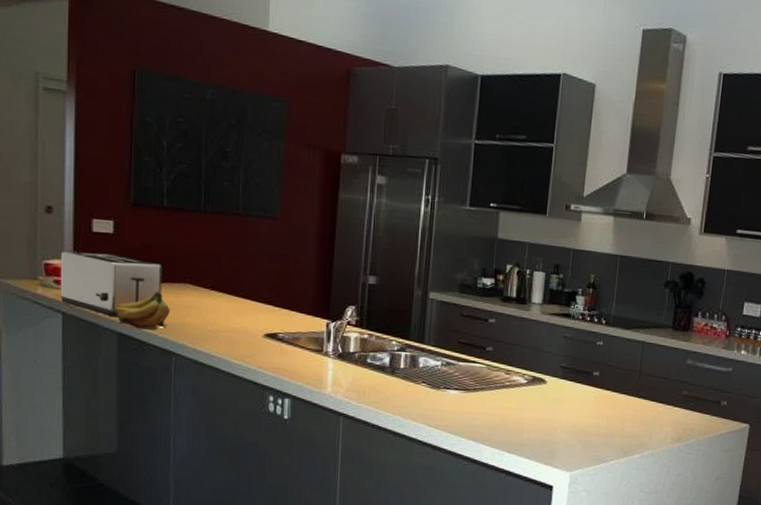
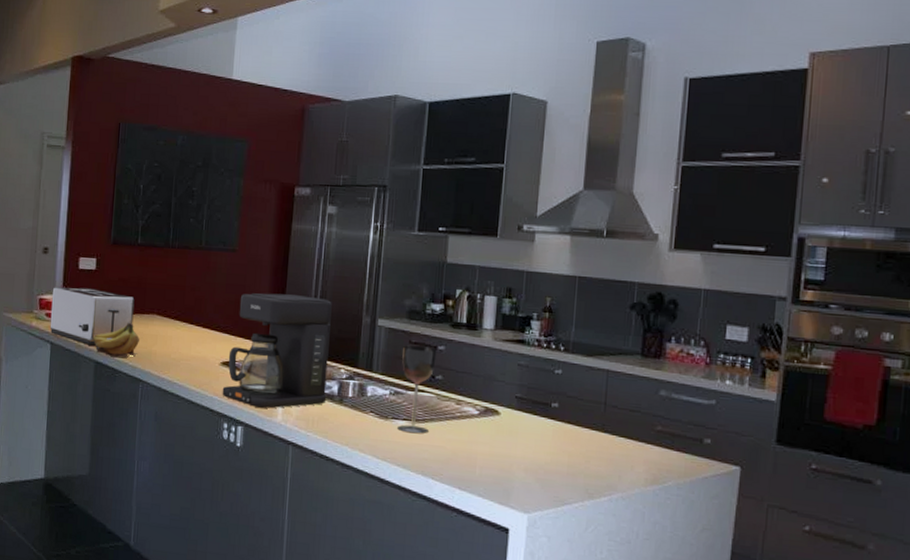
coffee maker: none [266,263,383,381] -> present [222,293,332,409]
wineglass: none [449,318,488,402] -> present [397,345,437,434]

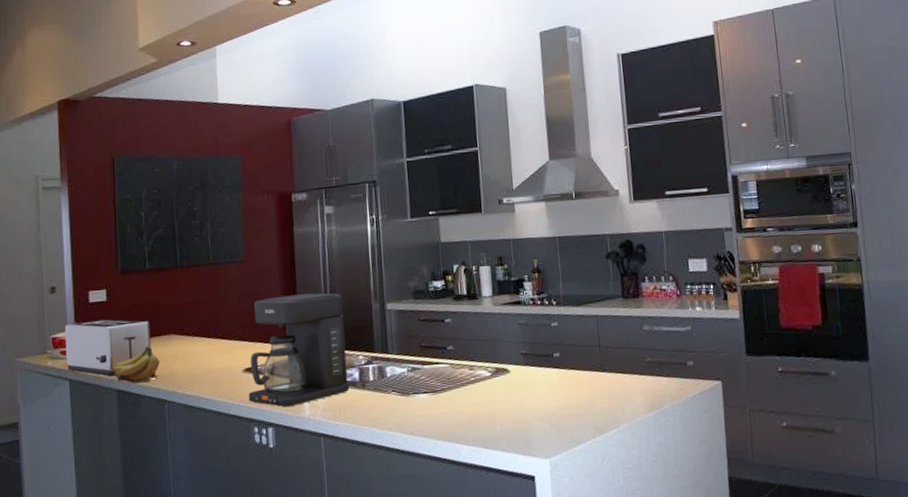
wineglass: present [397,345,437,434] -> none [413,321,448,404]

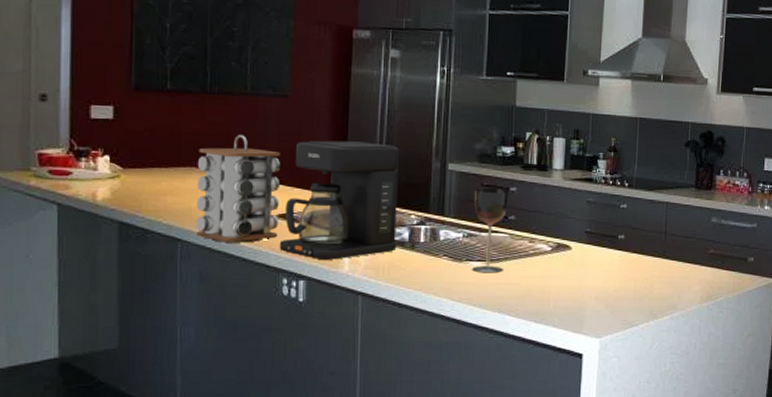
toaster: present [64,319,151,376] -> none [55,139,166,205]
fruit: present [110,346,160,384] -> none [112,176,175,217]
spice rack: none [175,301,247,400] -> present [196,135,280,243]
wineglass: none [413,321,448,404] -> present [472,188,509,273]

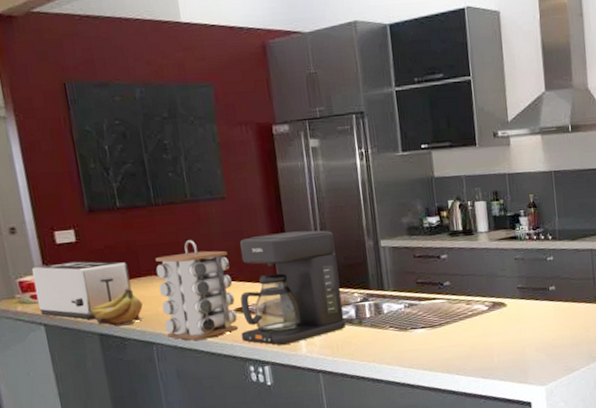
toaster: none [55,139,166,205] -> present [31,260,132,320]
fruit: none [112,176,175,217] -> present [89,288,143,327]
wineglass: present [472,188,509,273] -> none [409,257,446,339]

